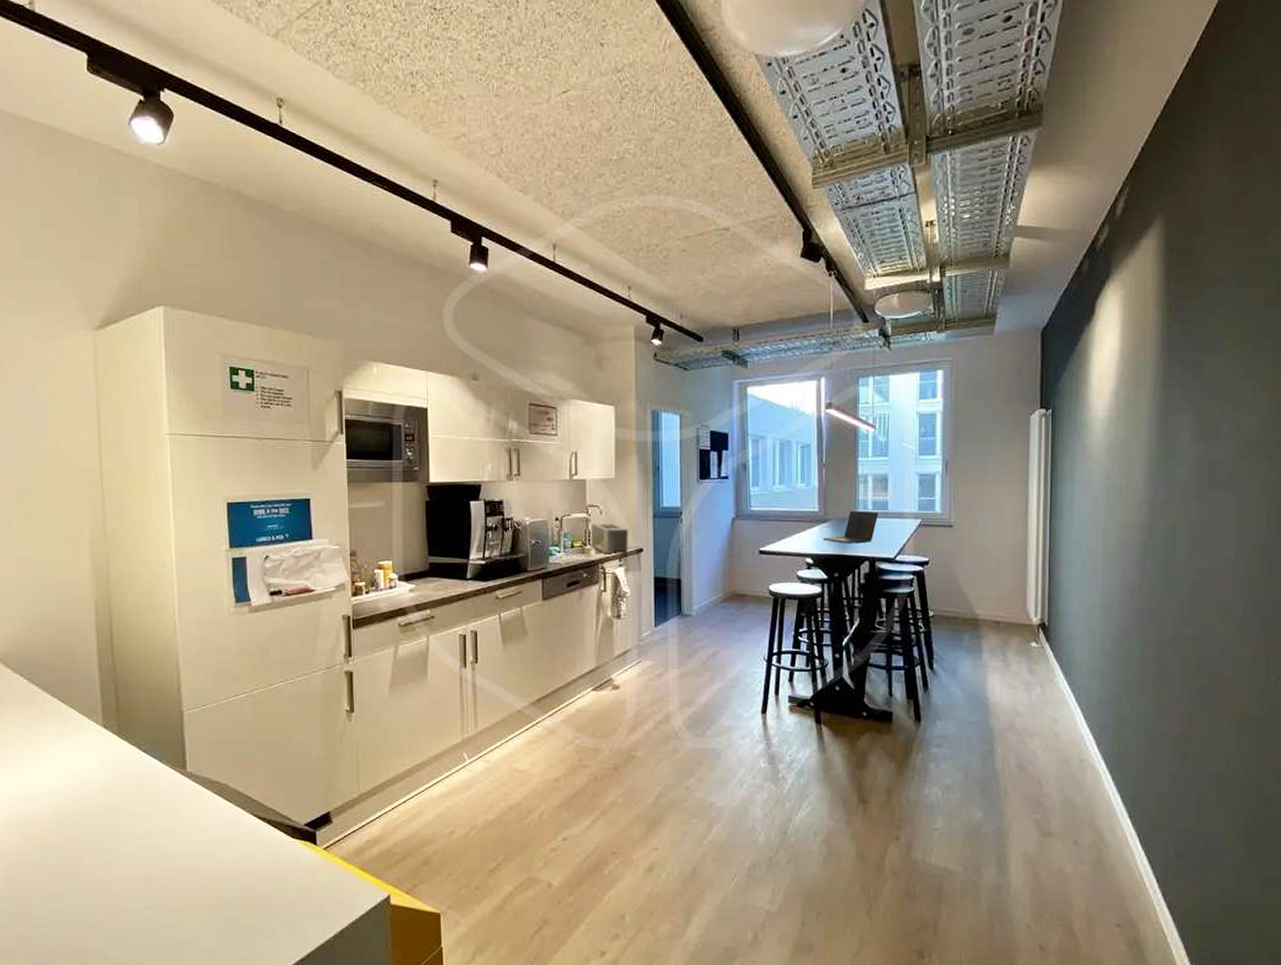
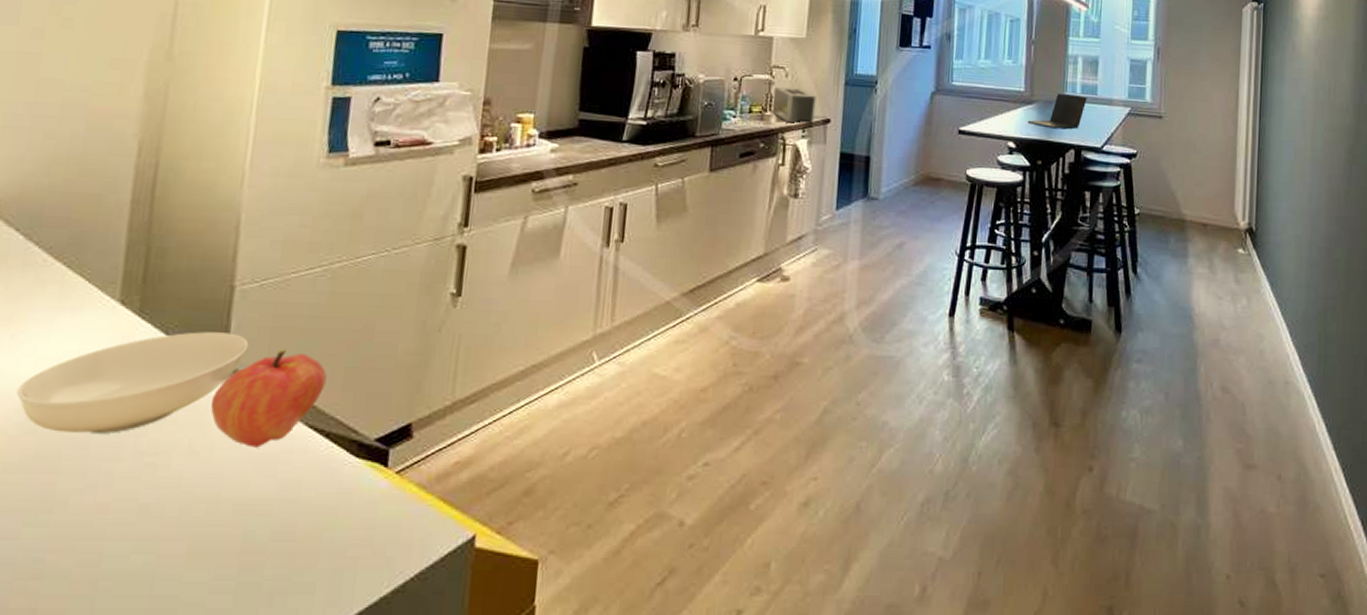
bowl: none [44,747,201,824] -> present [16,332,249,433]
fruit: none [180,758,262,832] -> present [210,349,327,448]

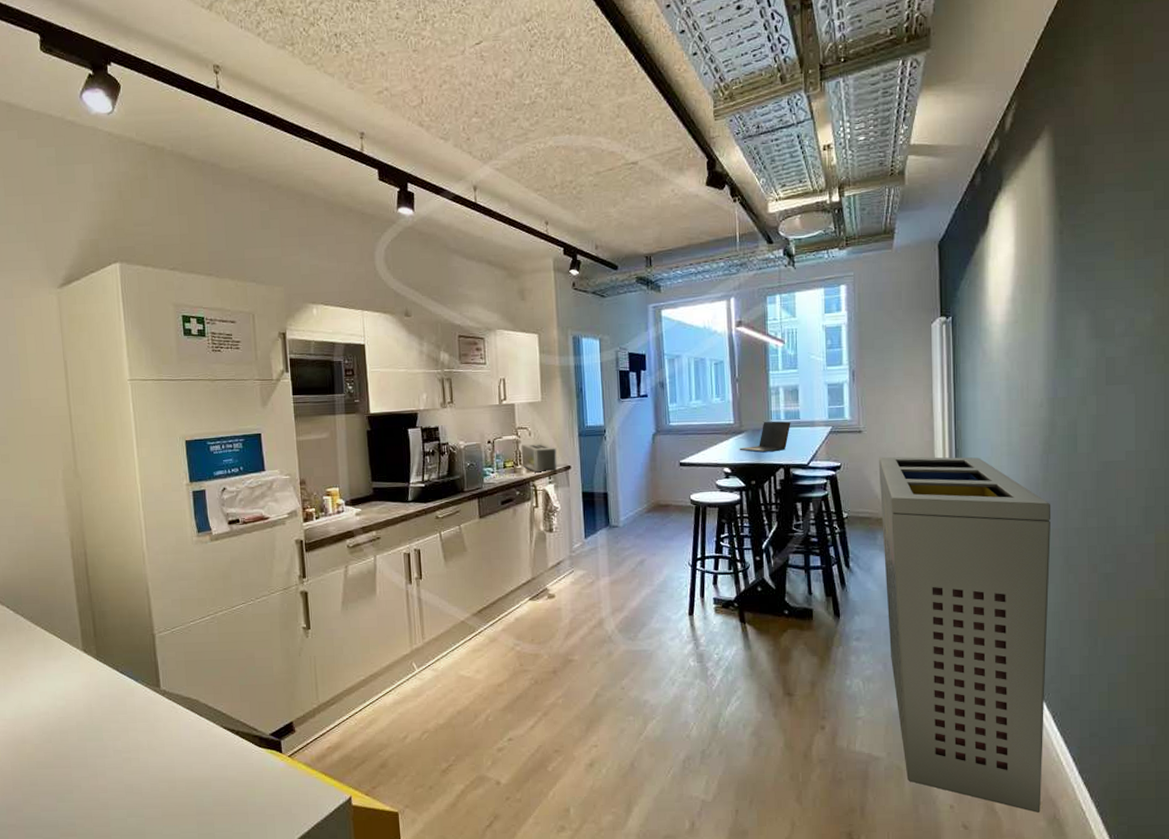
bowl: present [16,332,249,433] -> none [33,667,173,741]
fruit: present [210,349,327,448] -> none [156,675,229,744]
recycling bin: none [1173,148,1352,587] -> present [878,456,1051,813]

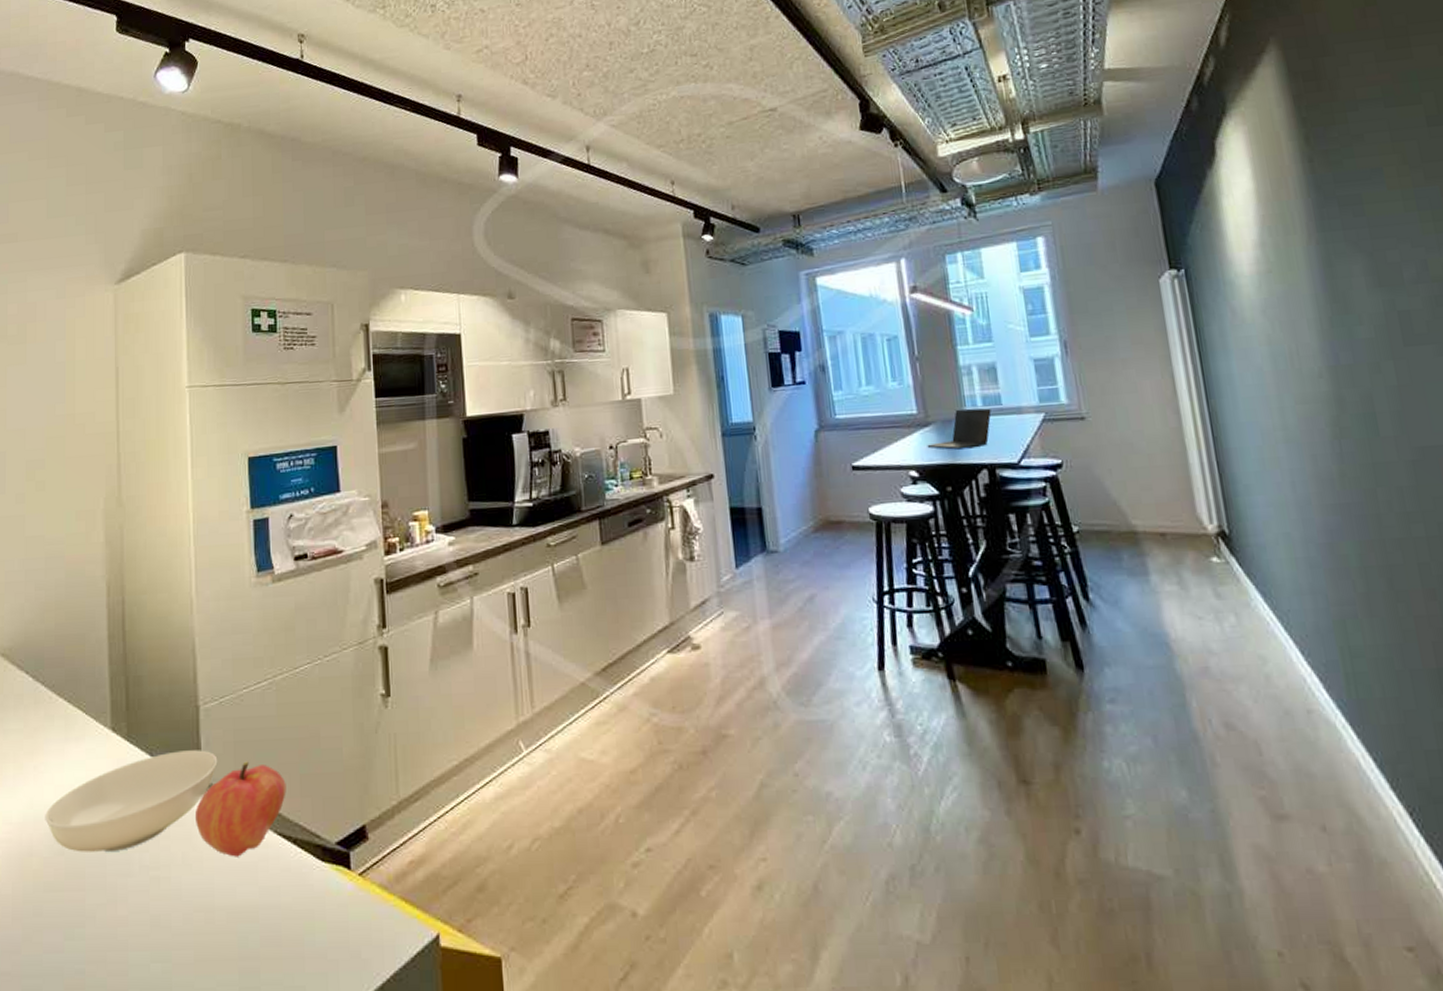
bowl: none [33,667,173,741] -> present [45,750,218,852]
fruit: none [156,675,229,744] -> present [194,761,286,857]
toaster: present [521,443,557,473] -> none [650,446,697,485]
recycling bin: present [878,456,1051,813] -> none [1111,446,1416,964]

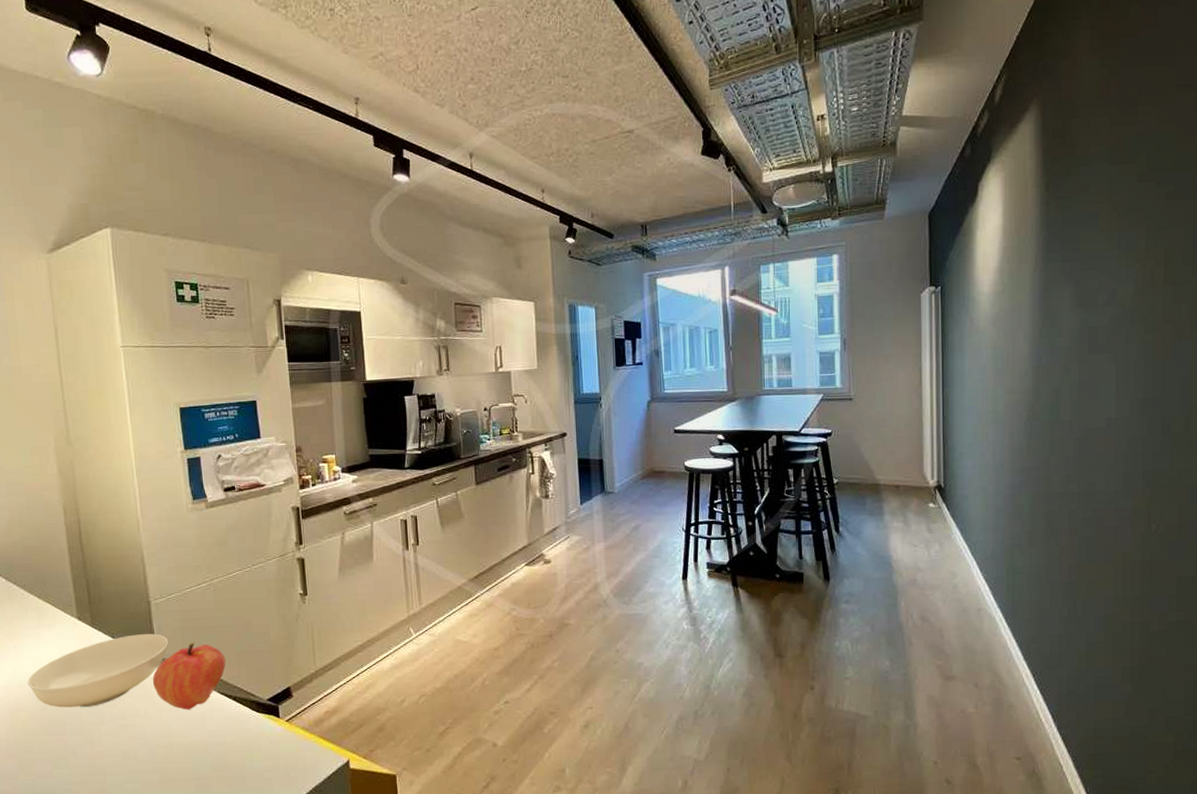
laptop: present [927,408,992,450] -> none [732,389,783,420]

